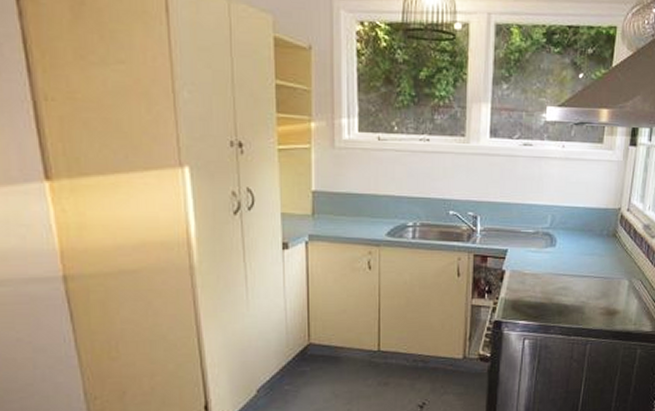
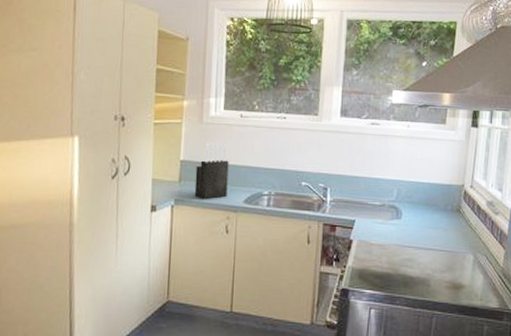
knife block: none [330,169,368,234] -> present [194,142,229,200]

